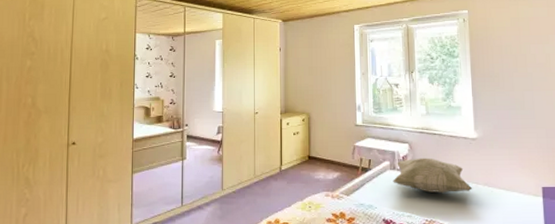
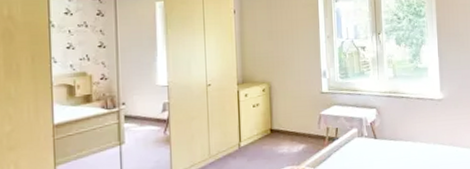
decorative pillow: present [393,158,472,194] -> none [361,121,438,157]

